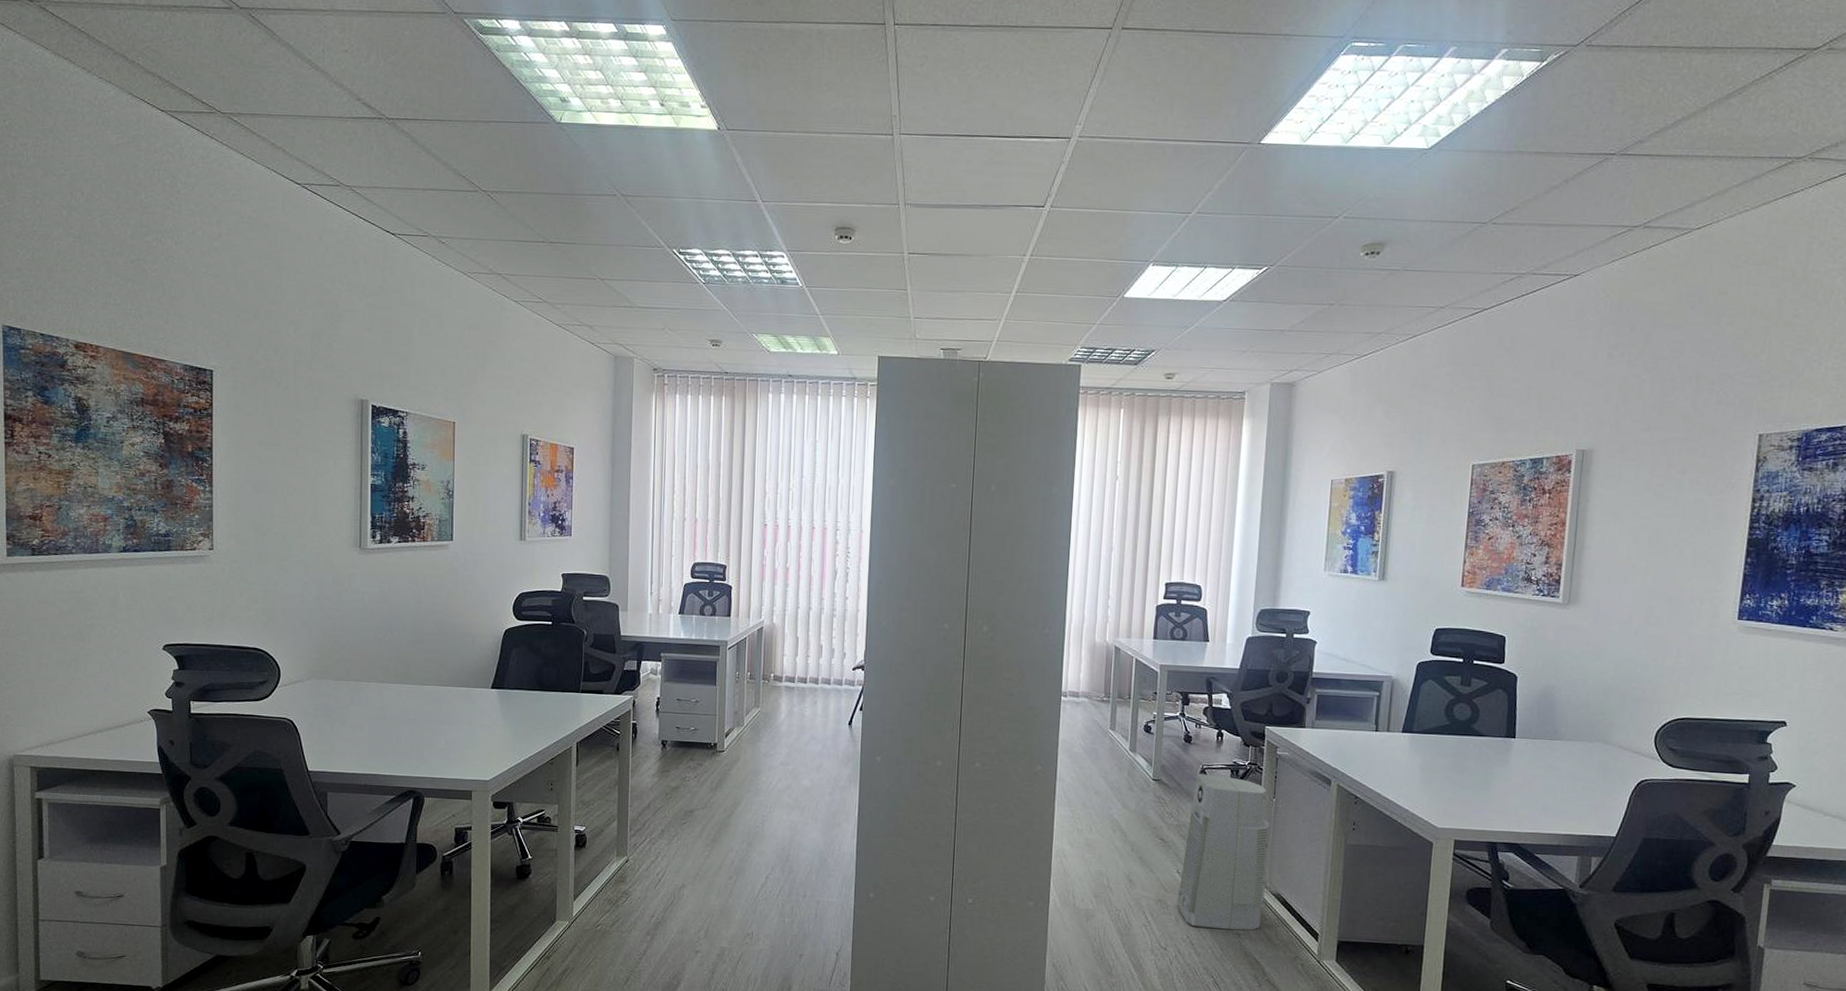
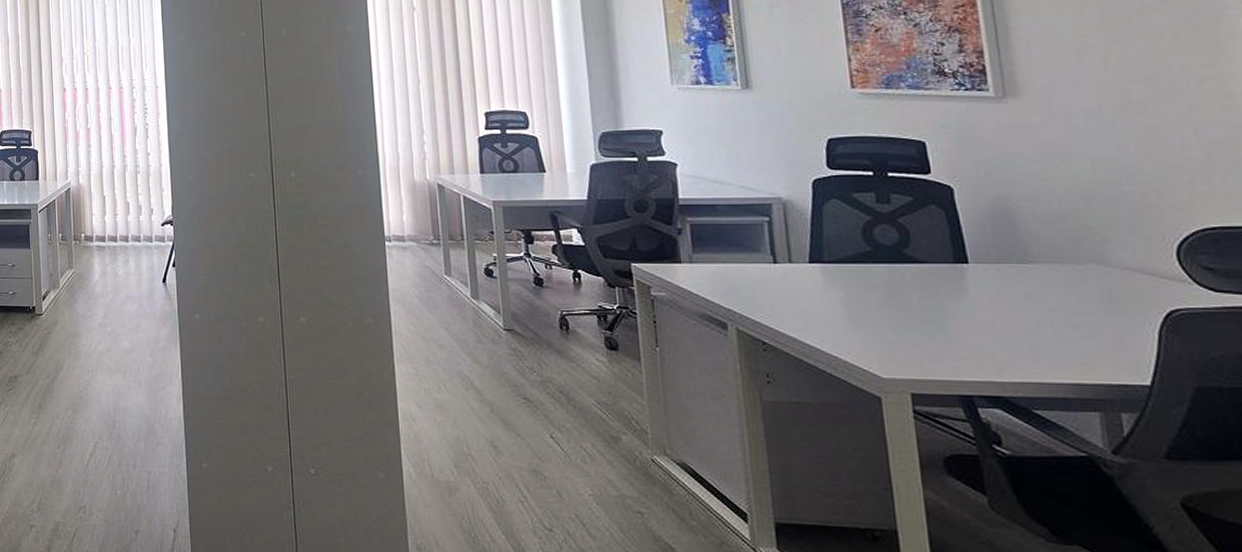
air purifier: present [1177,774,1270,930] -> none [554,321,668,508]

